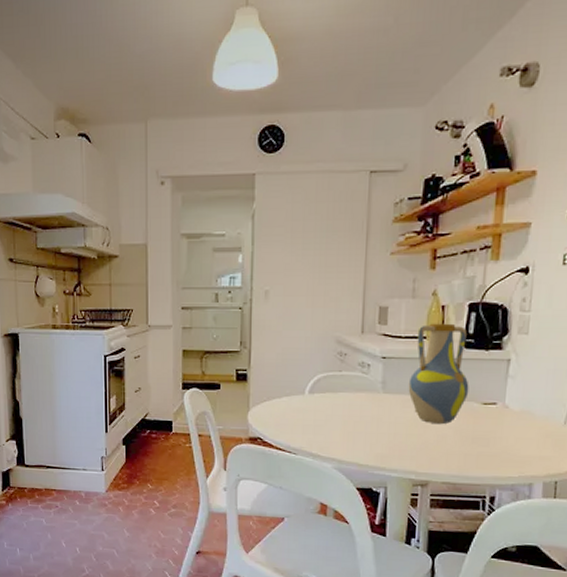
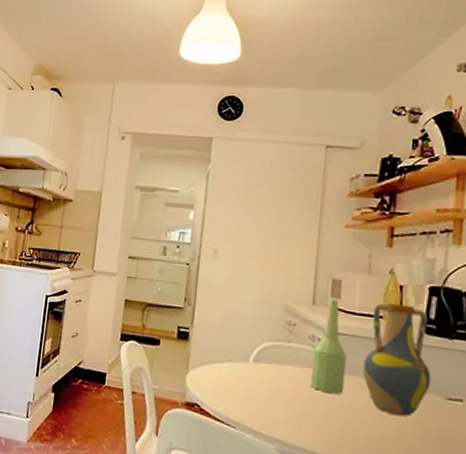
bottle: none [361,326,394,412] -> present [310,299,347,394]

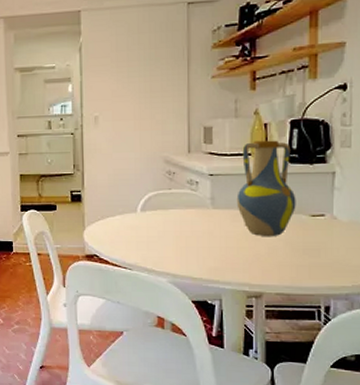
bottle: present [310,299,347,394] -> none [192,145,222,227]

